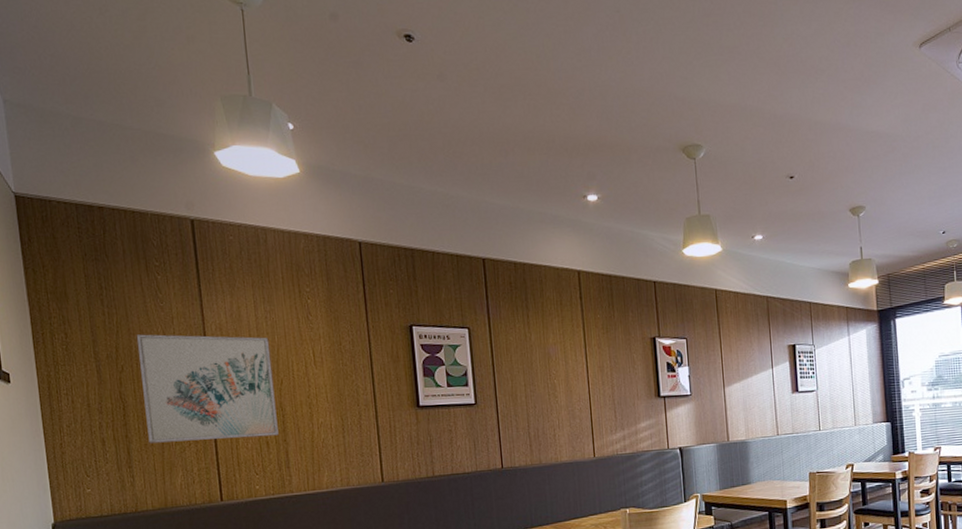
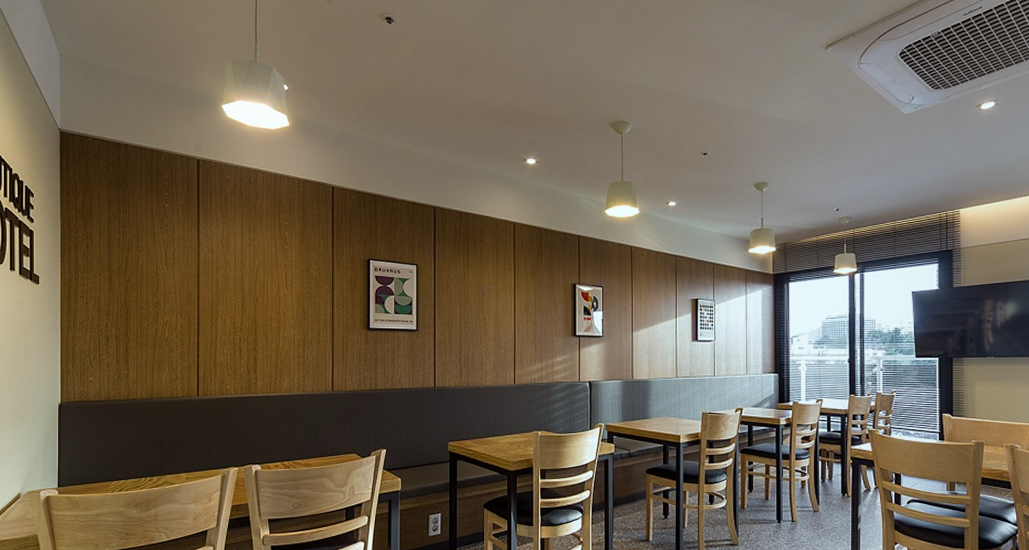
wall art: present [136,334,279,444] -> none [143,251,250,344]

